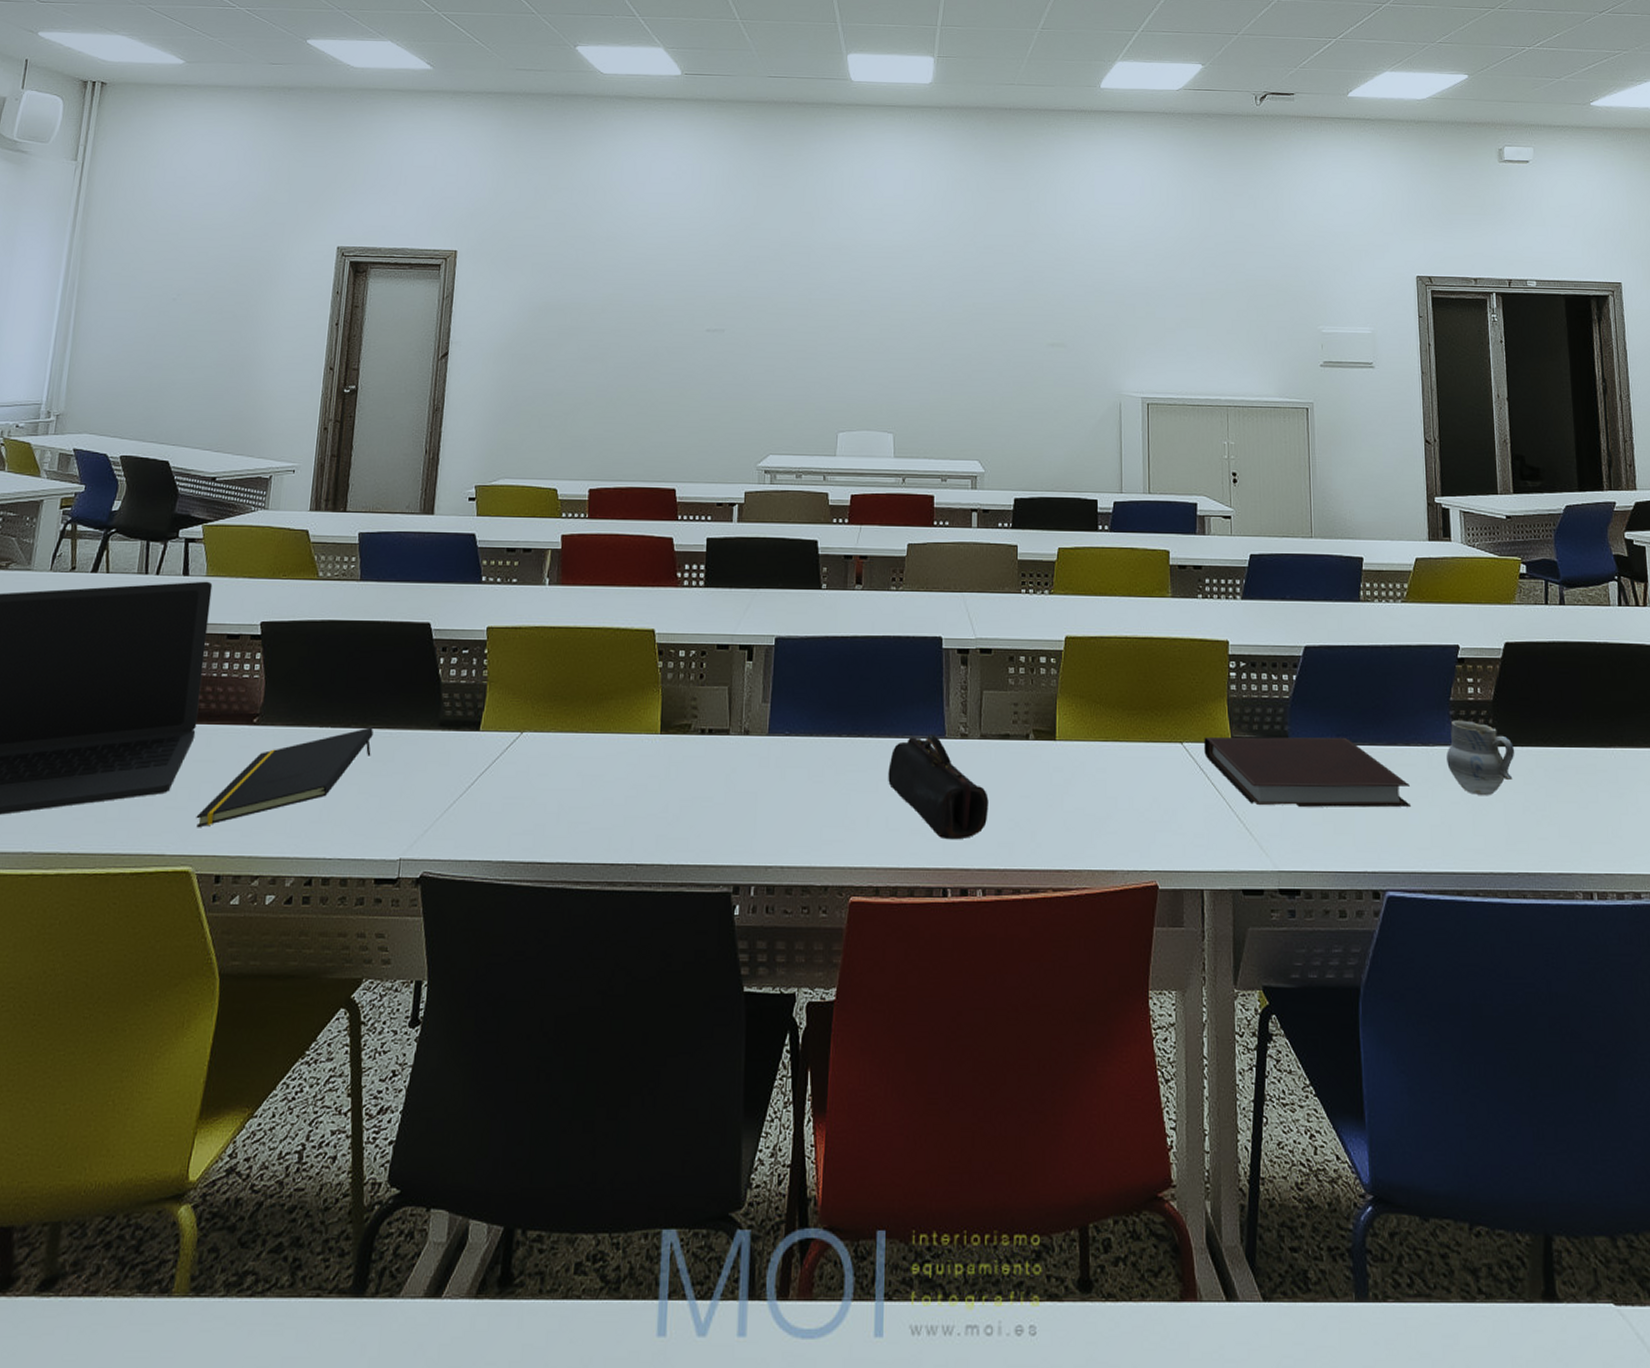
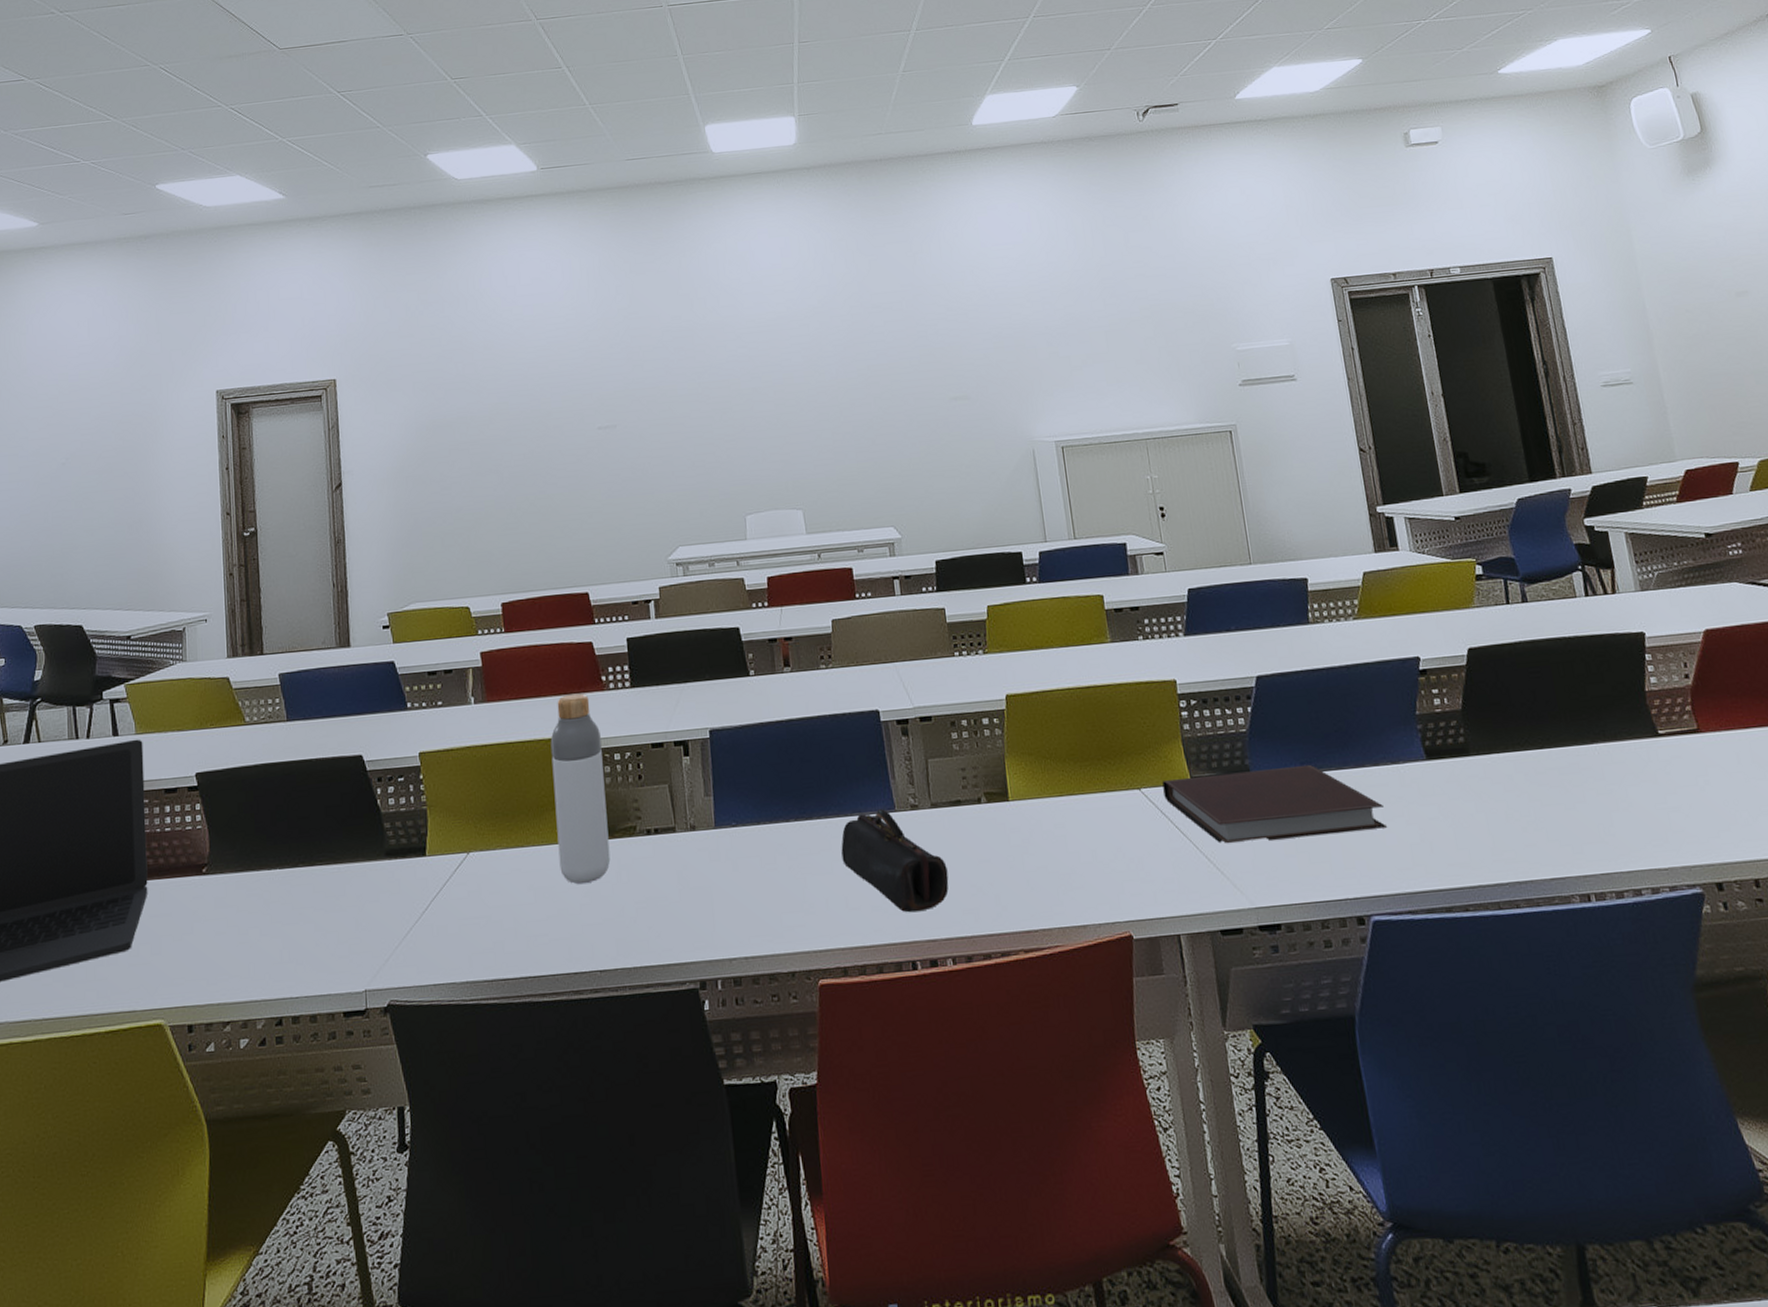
notepad: present [196,727,373,828] -> none [161,864,322,981]
bottle: none [610,586,669,776] -> present [550,693,611,885]
cup: present [1447,720,1515,796] -> none [1418,733,1492,809]

